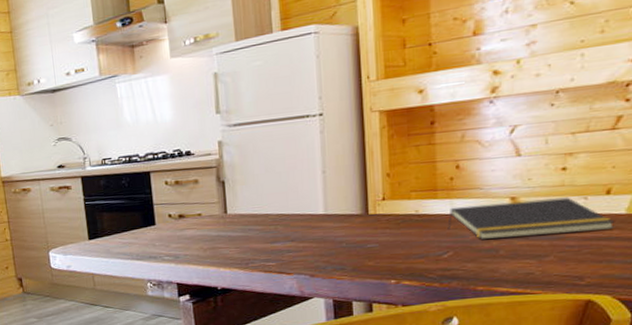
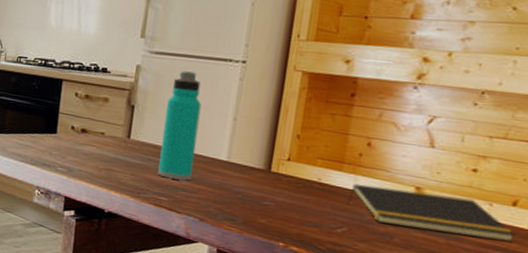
water bottle: none [255,135,294,244] -> present [158,71,202,181]

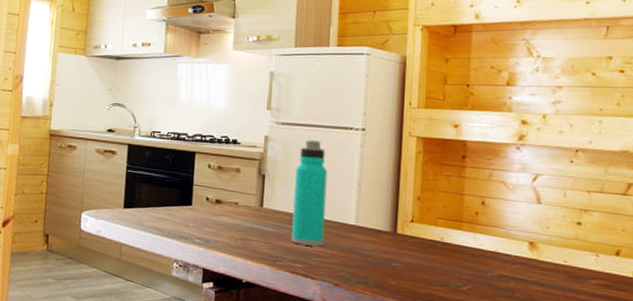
notepad: present [347,183,516,243] -> none [469,241,623,291]

